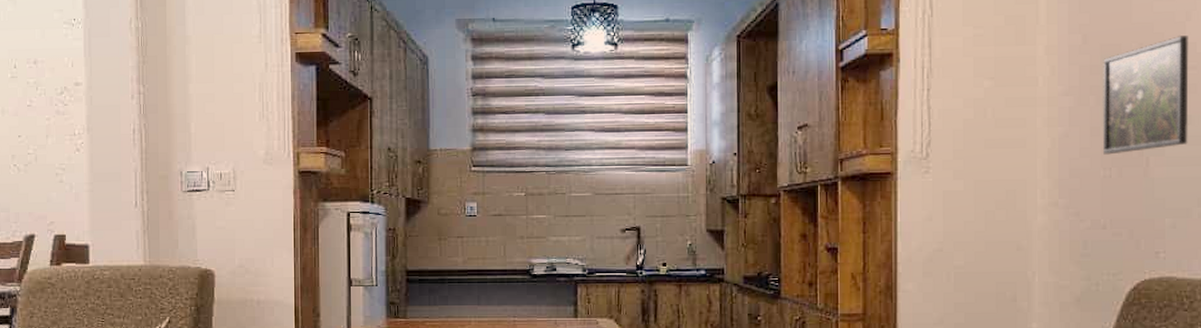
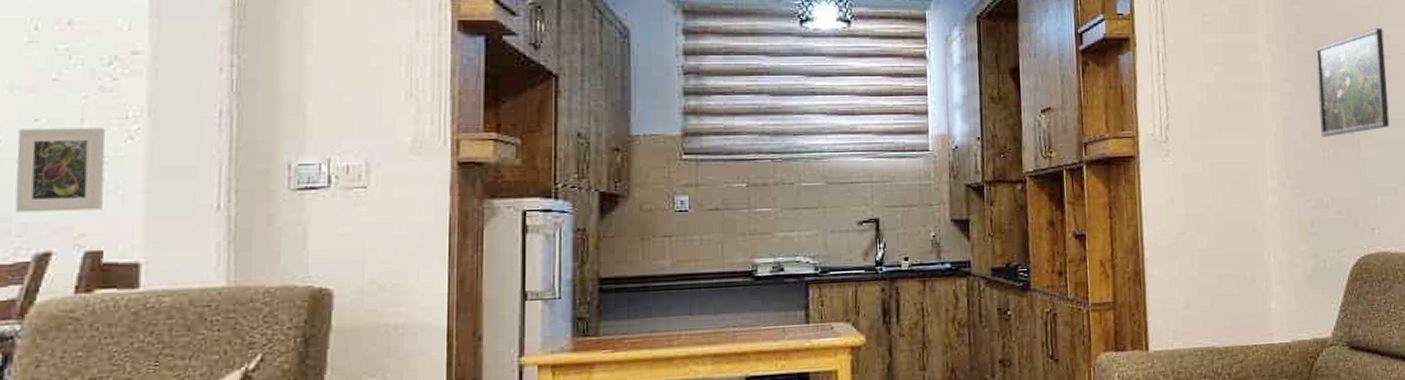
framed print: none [9,142,63,205] -> present [15,127,106,213]

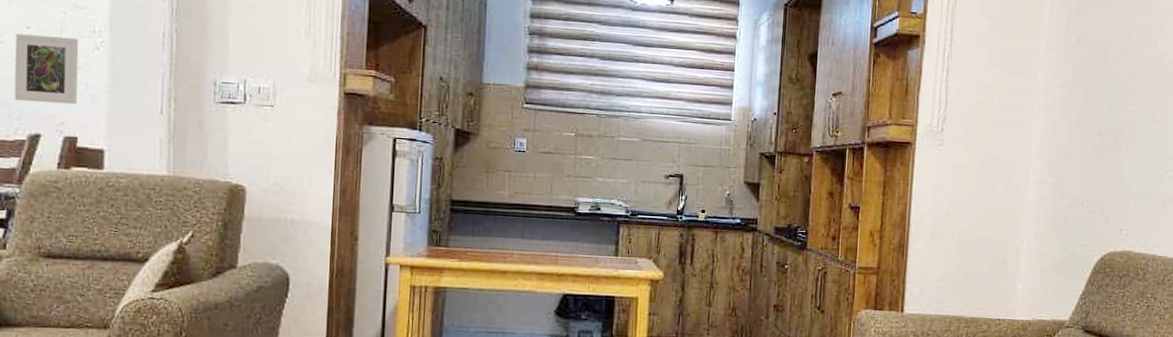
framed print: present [1315,28,1390,137] -> none [1086,46,1160,143]

